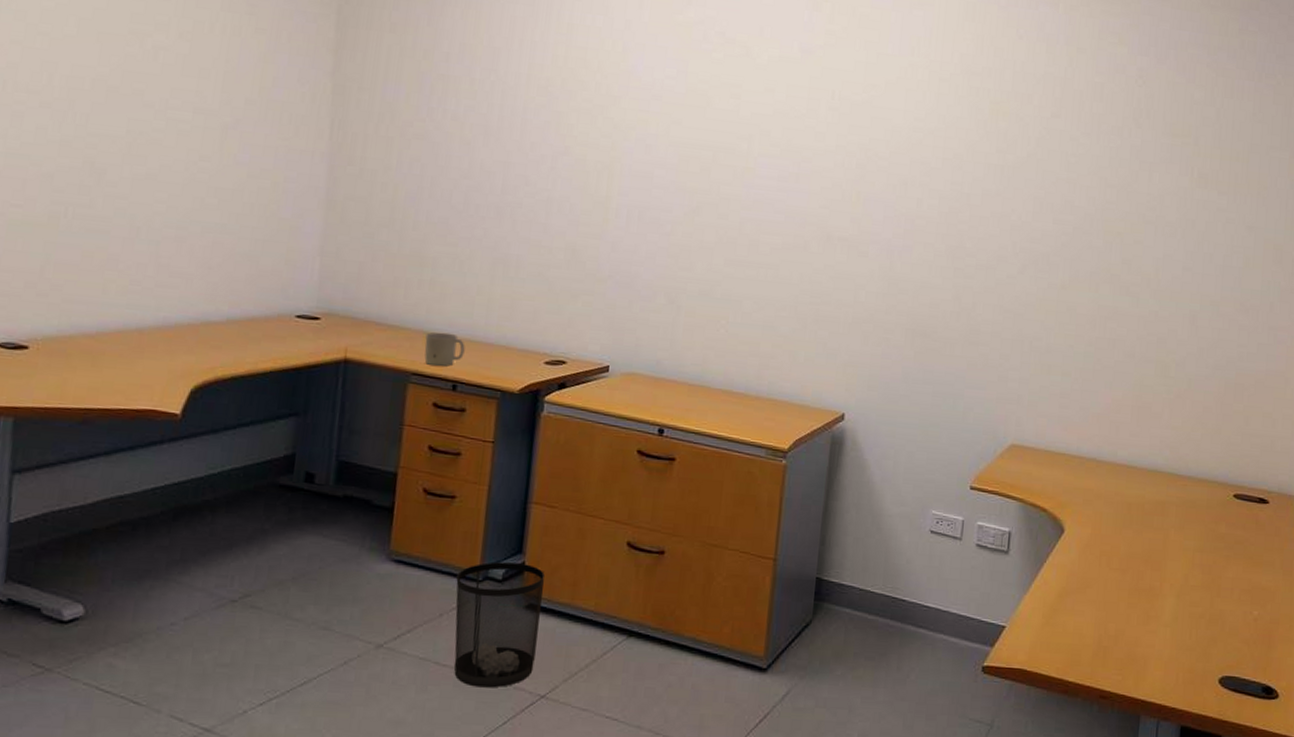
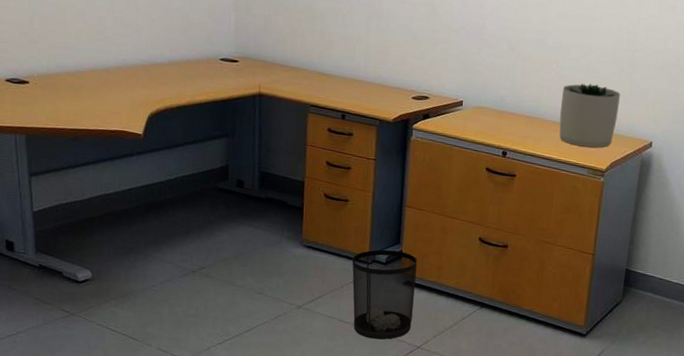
mug: present [424,332,465,367] -> none [319,72,350,101]
planter: none [730,342,804,423] -> present [559,83,620,148]

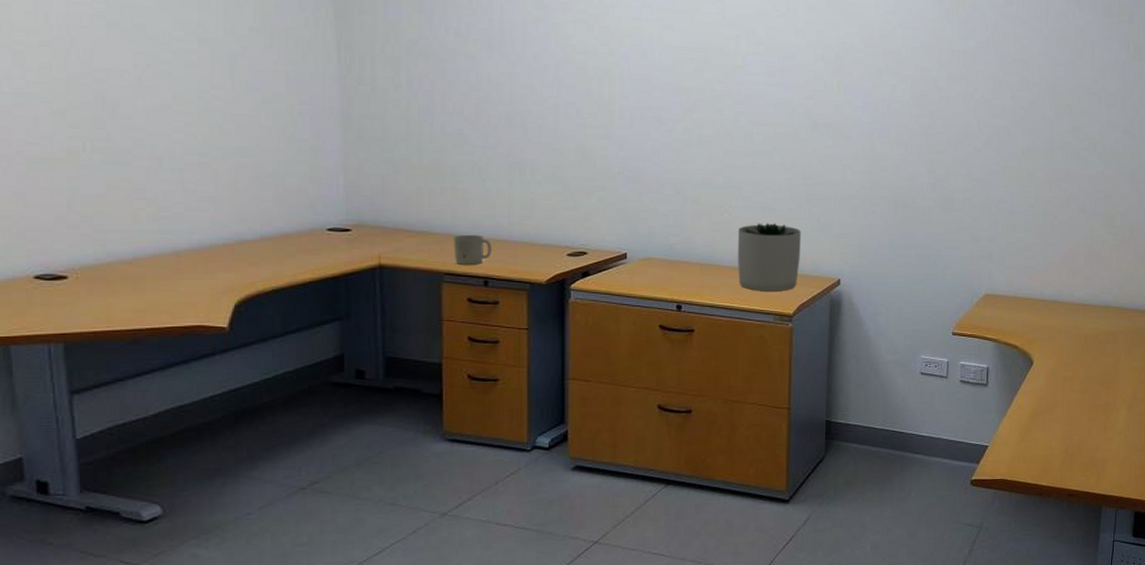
mug: none [319,72,350,101] -> present [453,234,492,266]
waste bin: present [352,249,417,340] -> none [507,432,586,540]

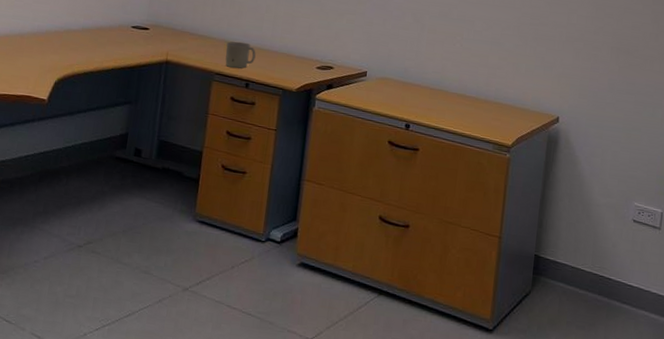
planter: present [737,223,801,291] -> none [463,55,525,123]

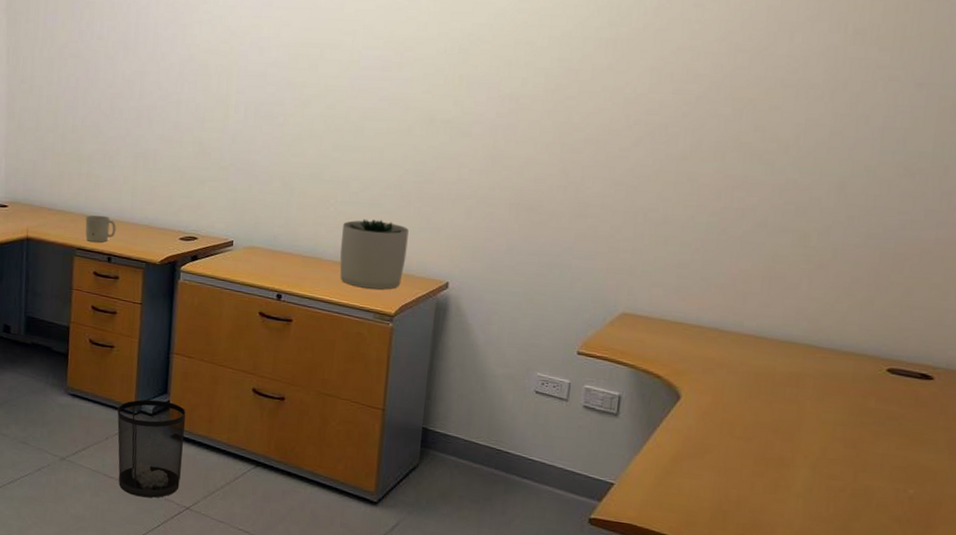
waste bin: none [241,226,313,330] -> present [117,399,186,498]
planter: none [463,55,525,123] -> present [339,219,409,290]

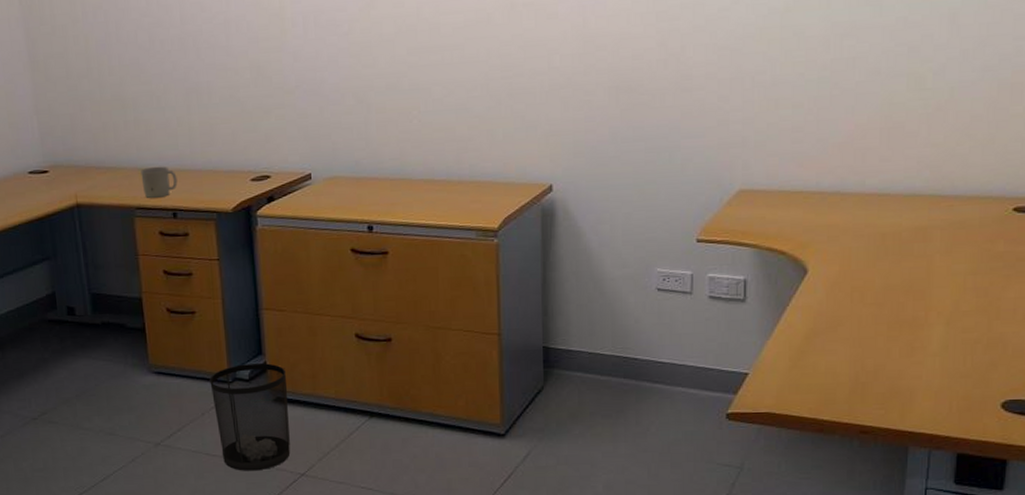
planter: present [339,219,409,290] -> none [429,126,503,205]

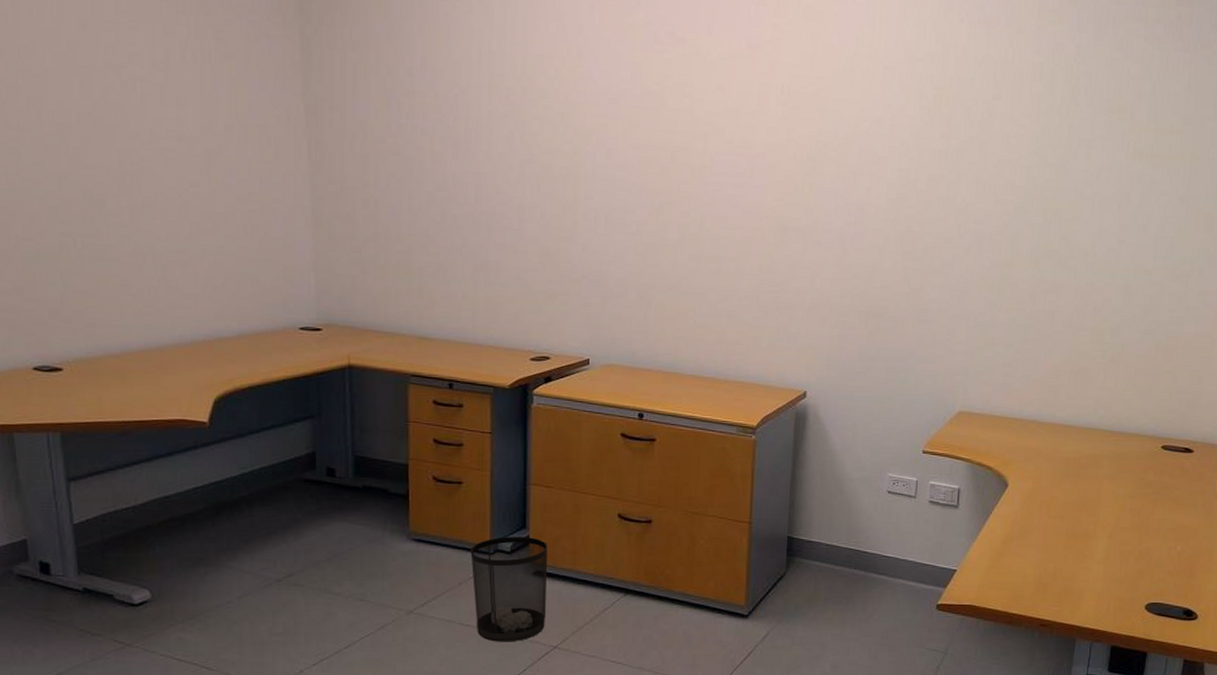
mug: present [140,166,178,199] -> none [420,336,457,368]

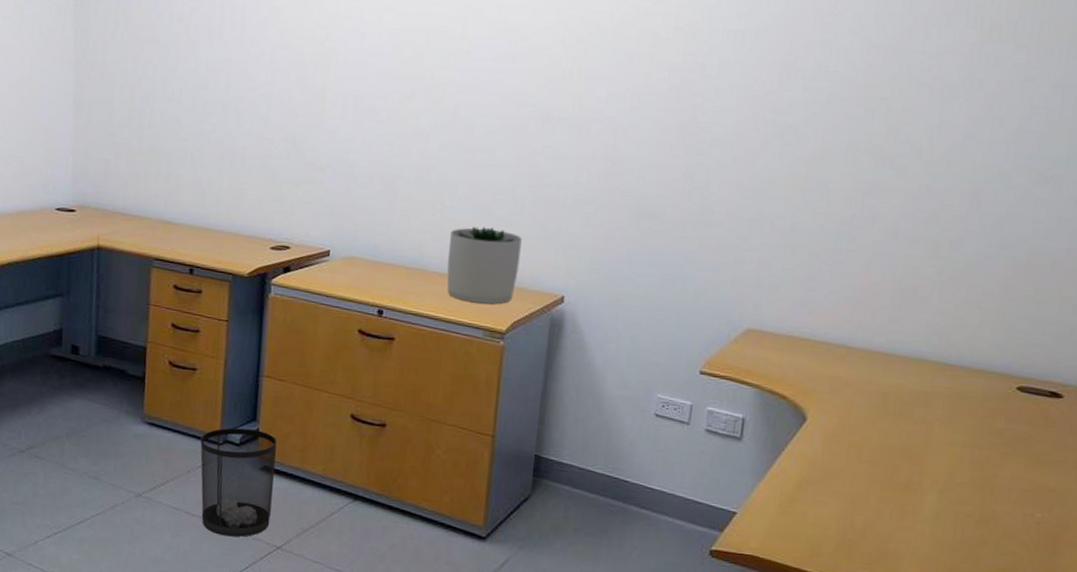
planter: none [700,331,767,402] -> present [447,226,522,305]

